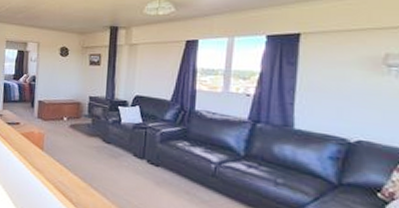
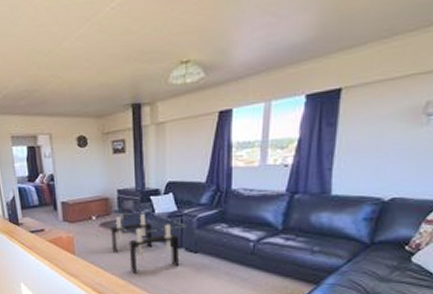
coffee table: none [76,118,149,178] -> present [106,212,185,274]

